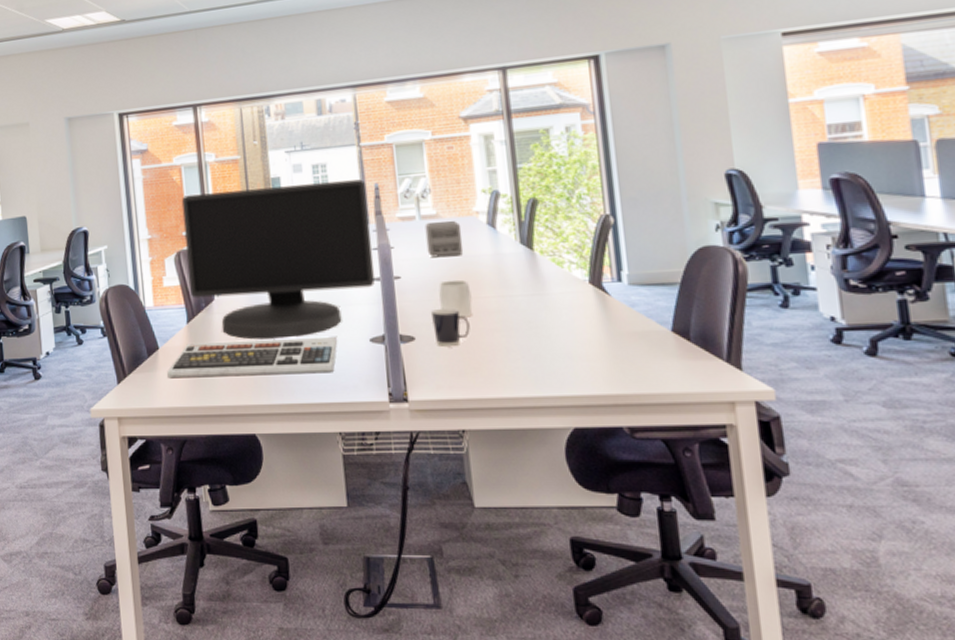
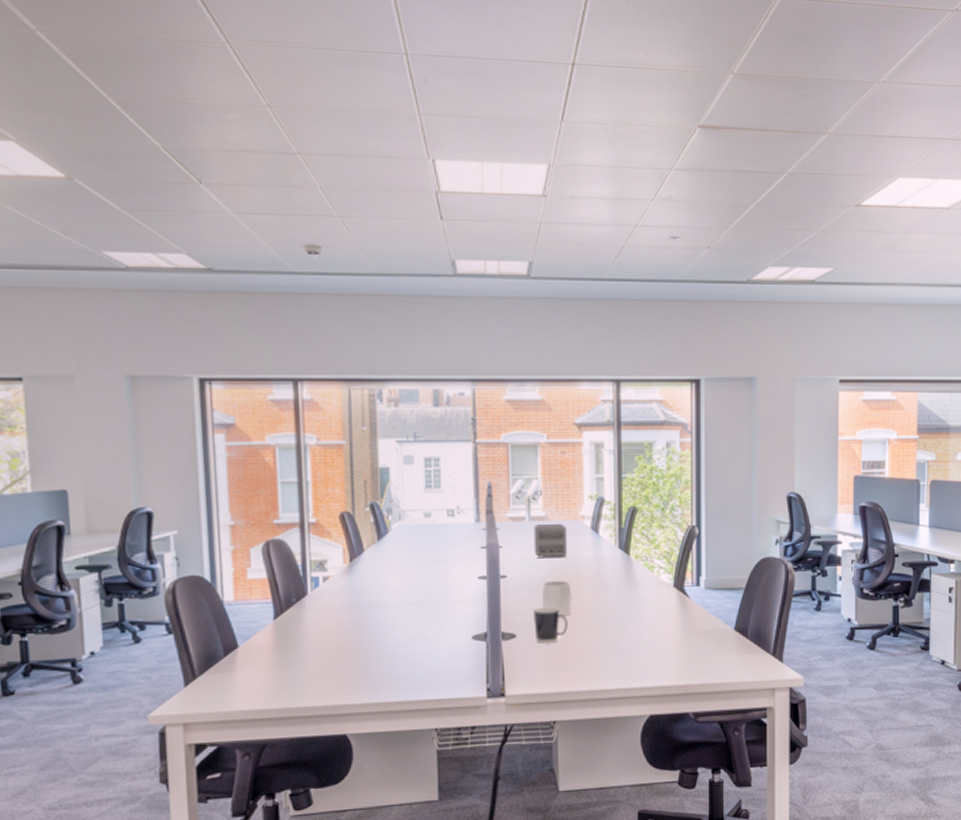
computer keyboard: present [167,337,338,377] -> none [247,635,440,678]
monitor: present [181,179,376,339] -> none [273,477,482,637]

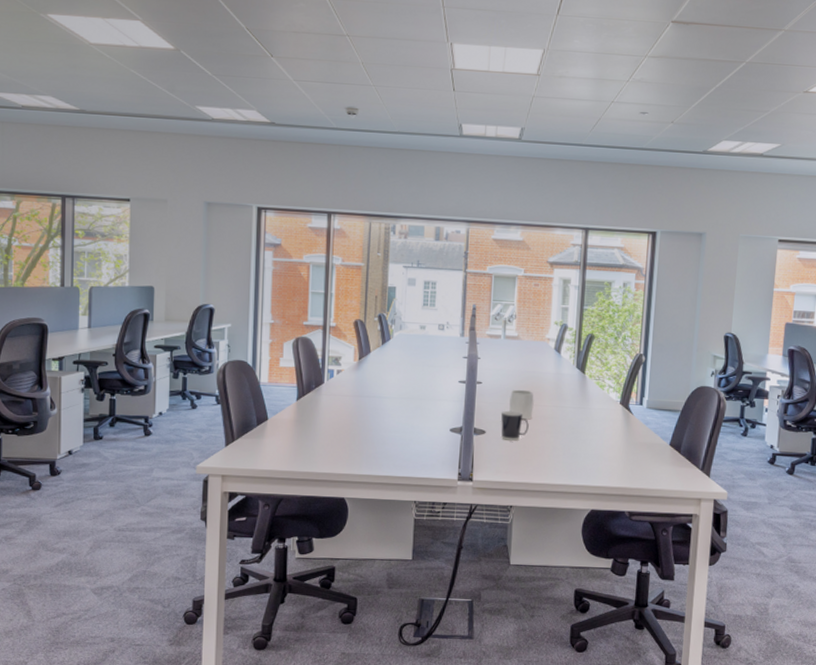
desk organizer: present [533,524,568,559] -> none [506,342,535,372]

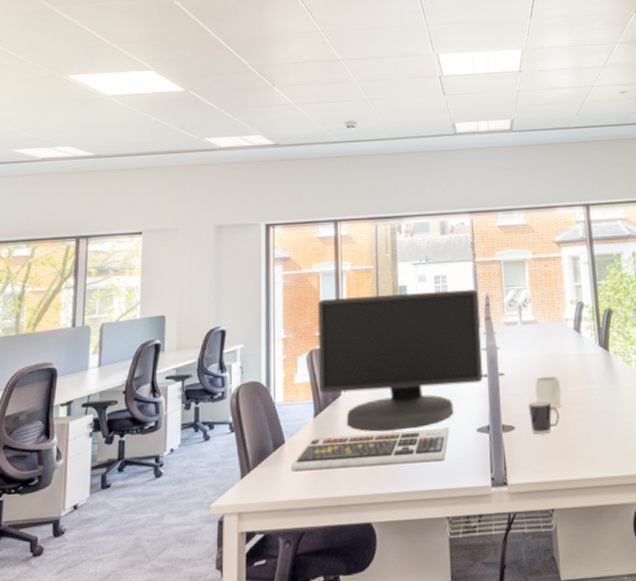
computer keyboard: none [273,418,424,452] -> present [291,428,450,471]
monitor: none [303,290,466,422] -> present [317,289,484,432]

